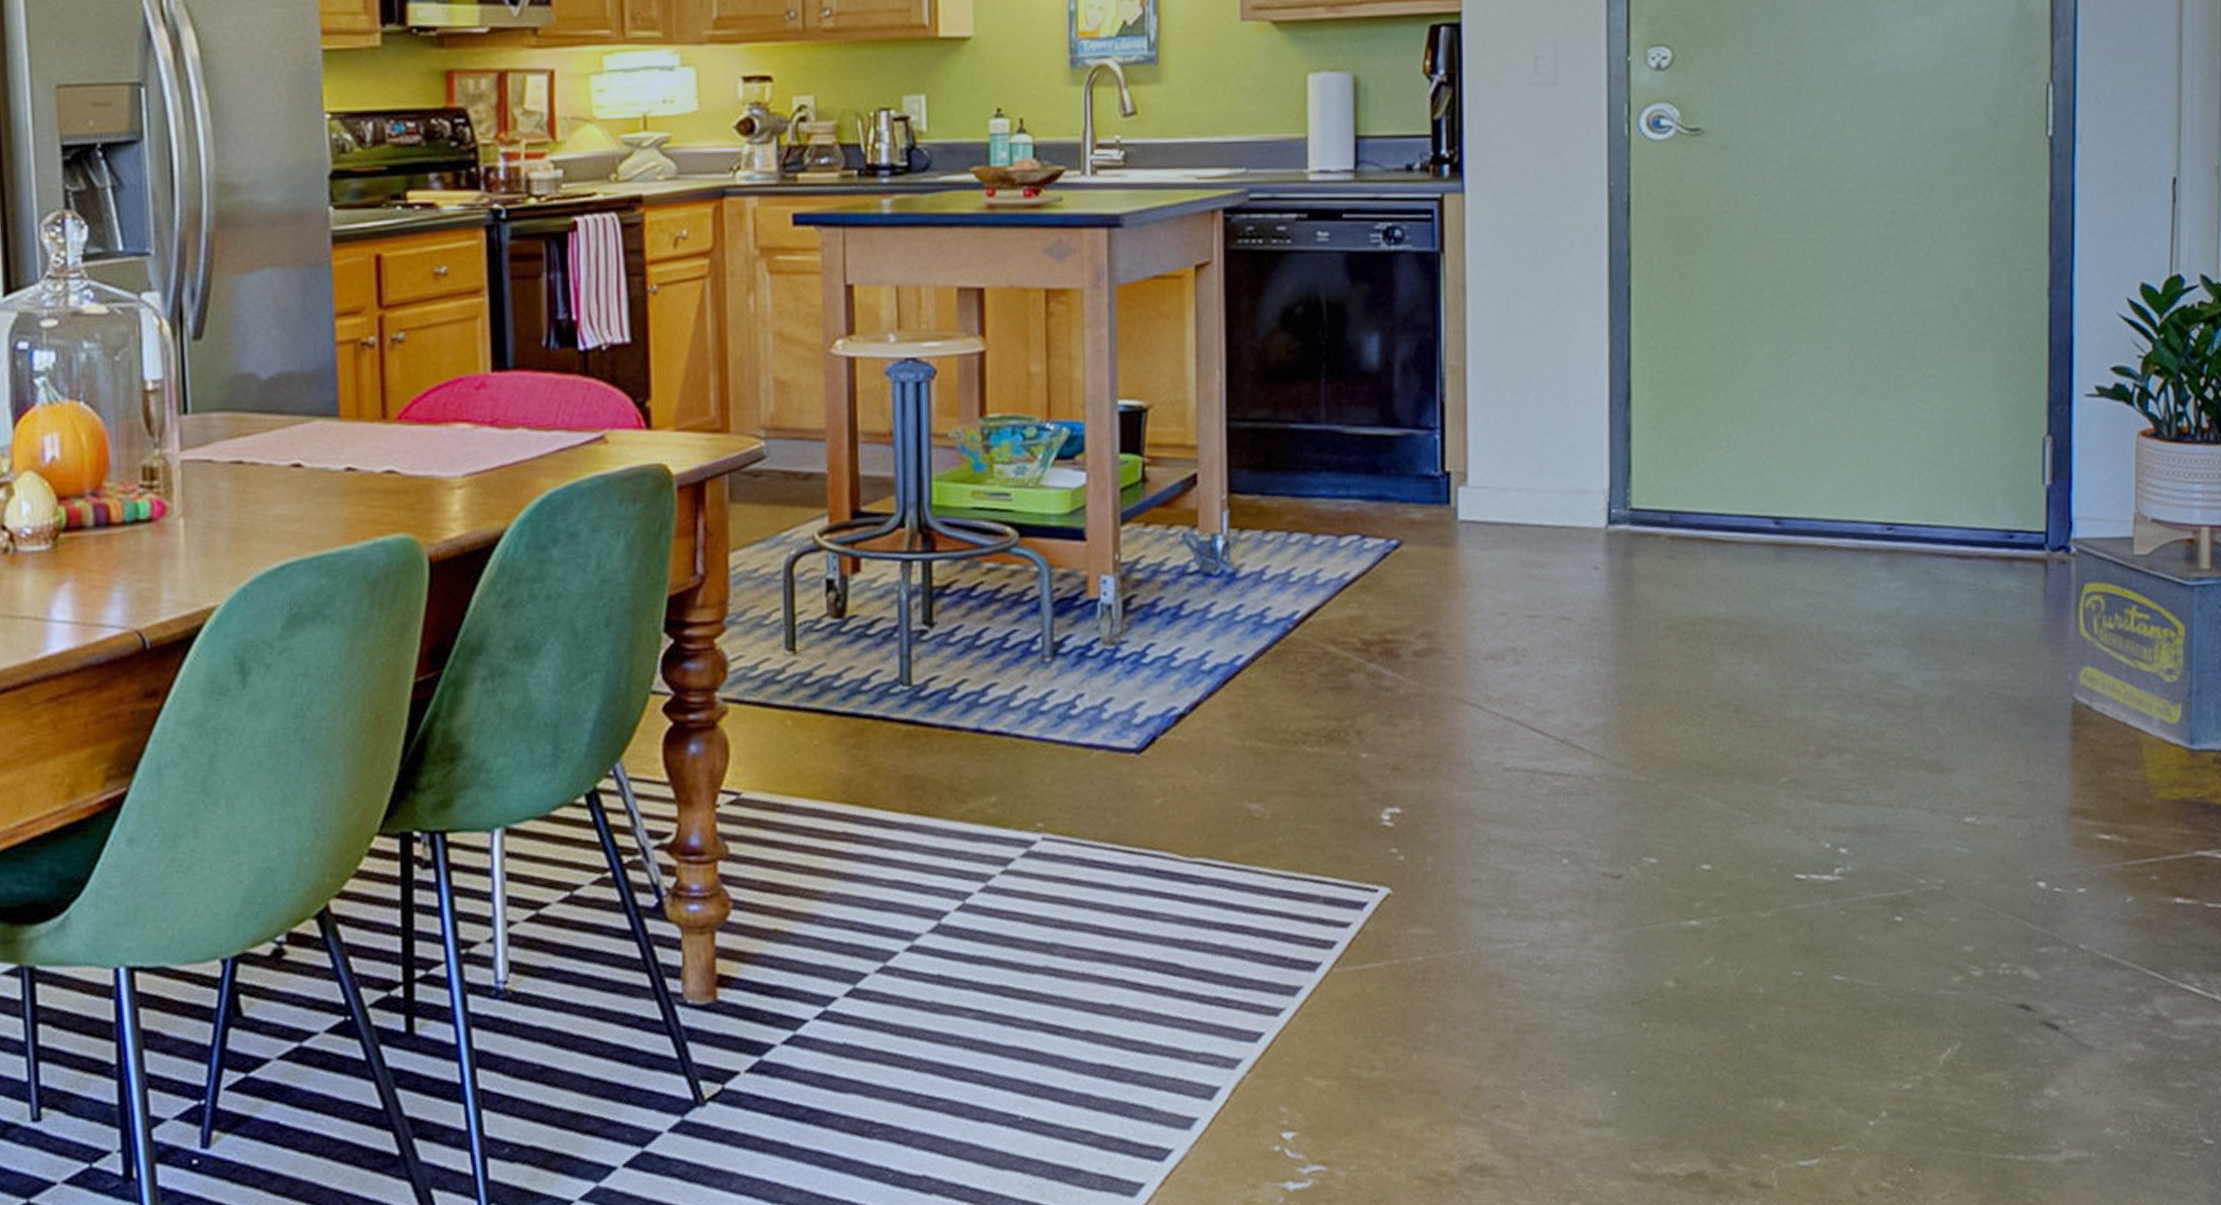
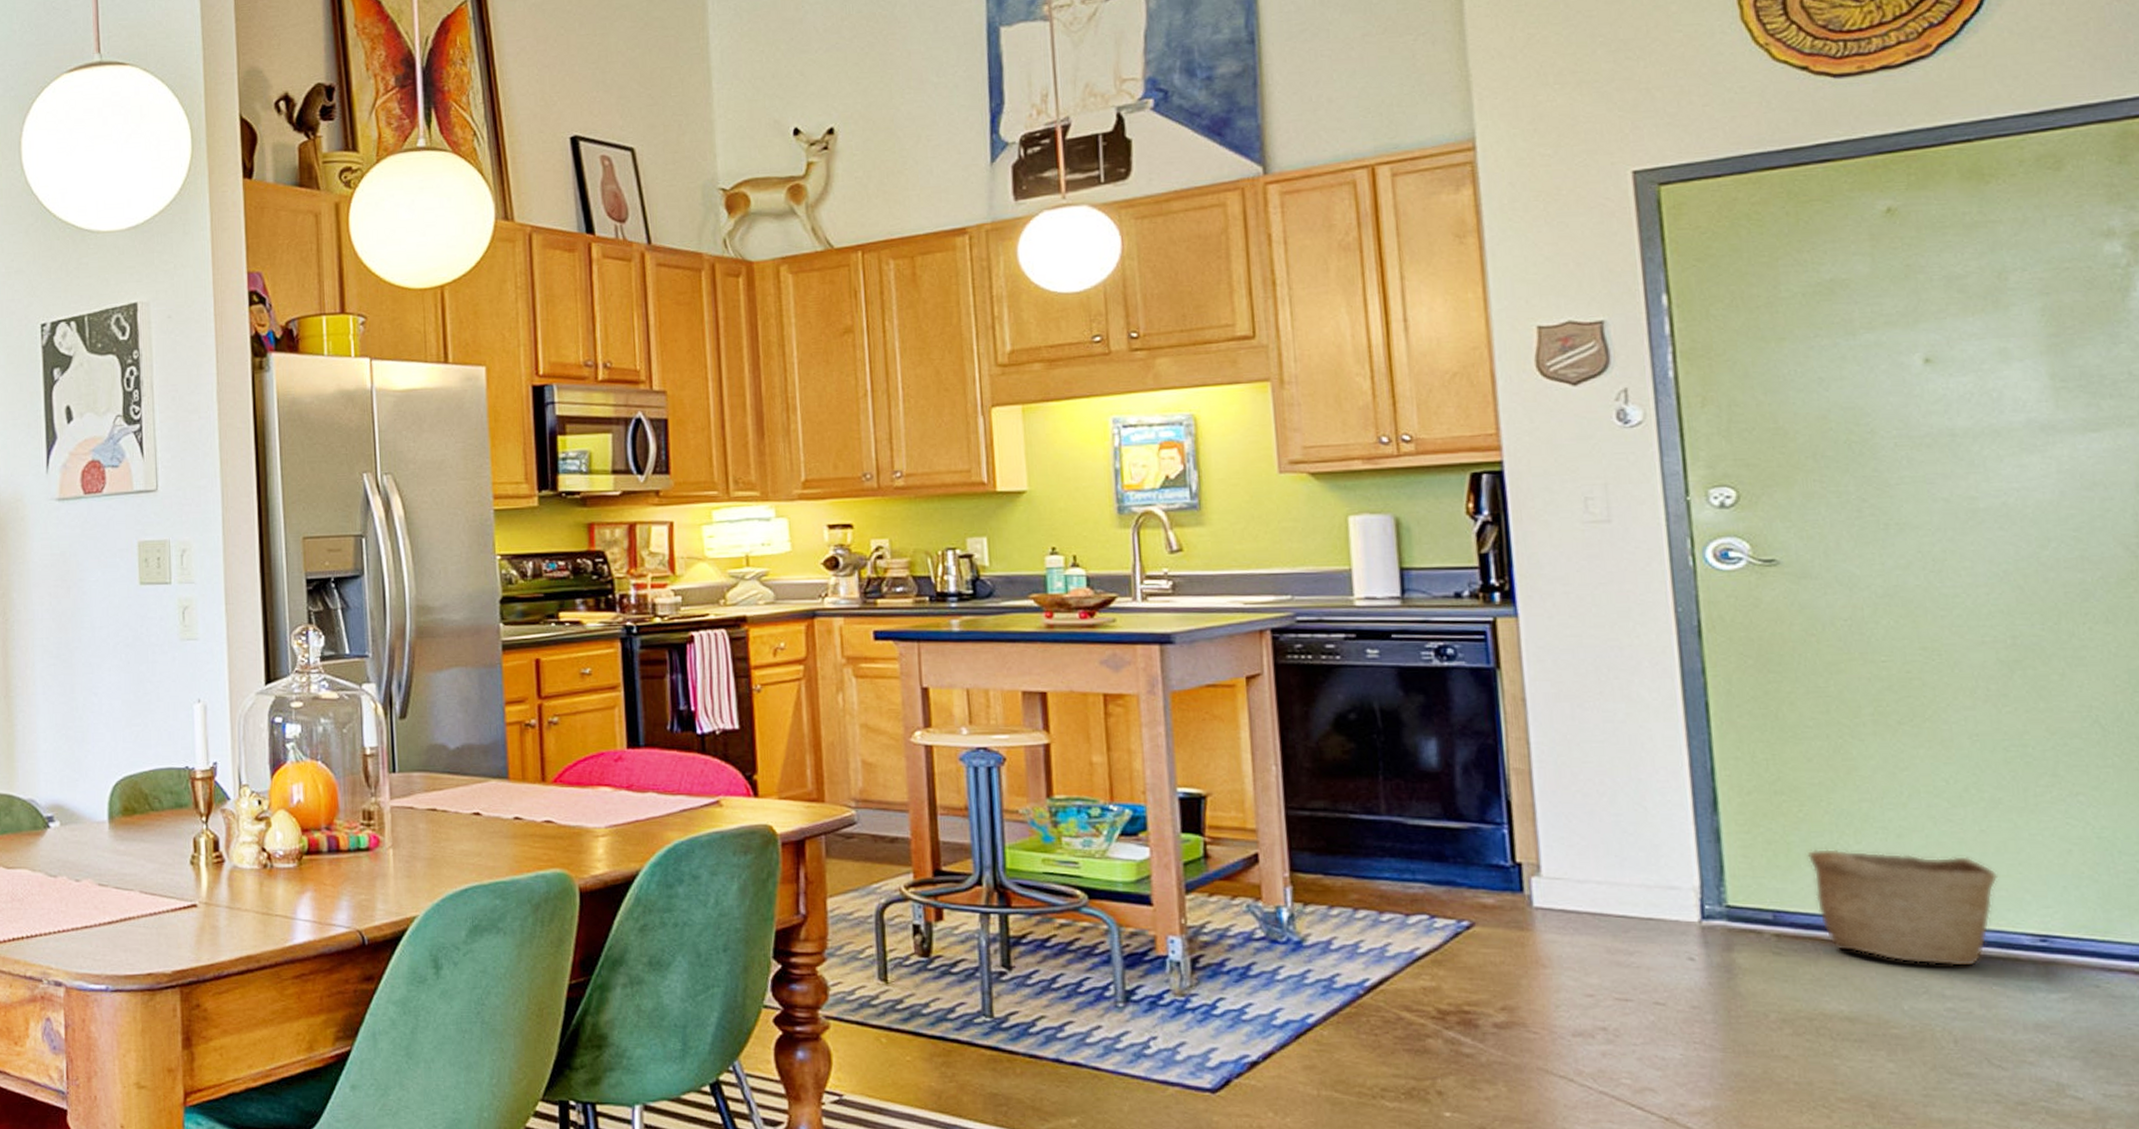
basket: none [1703,443,1860,561] -> present [1807,849,1999,967]

